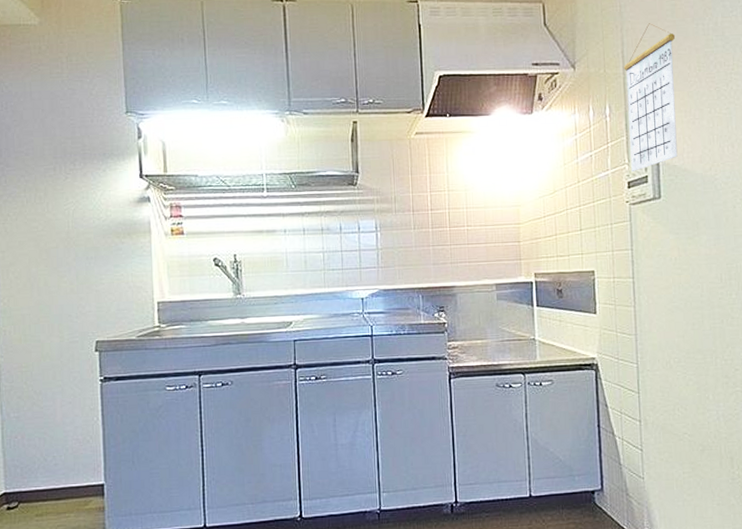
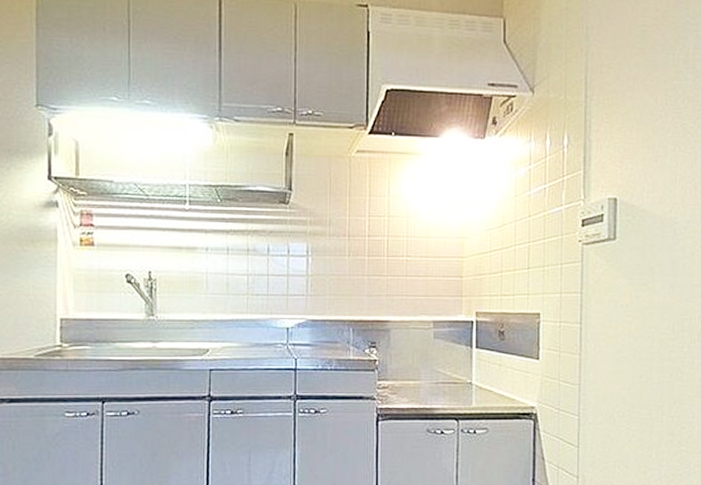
calendar: present [624,23,678,171] -> none [586,49,644,209]

